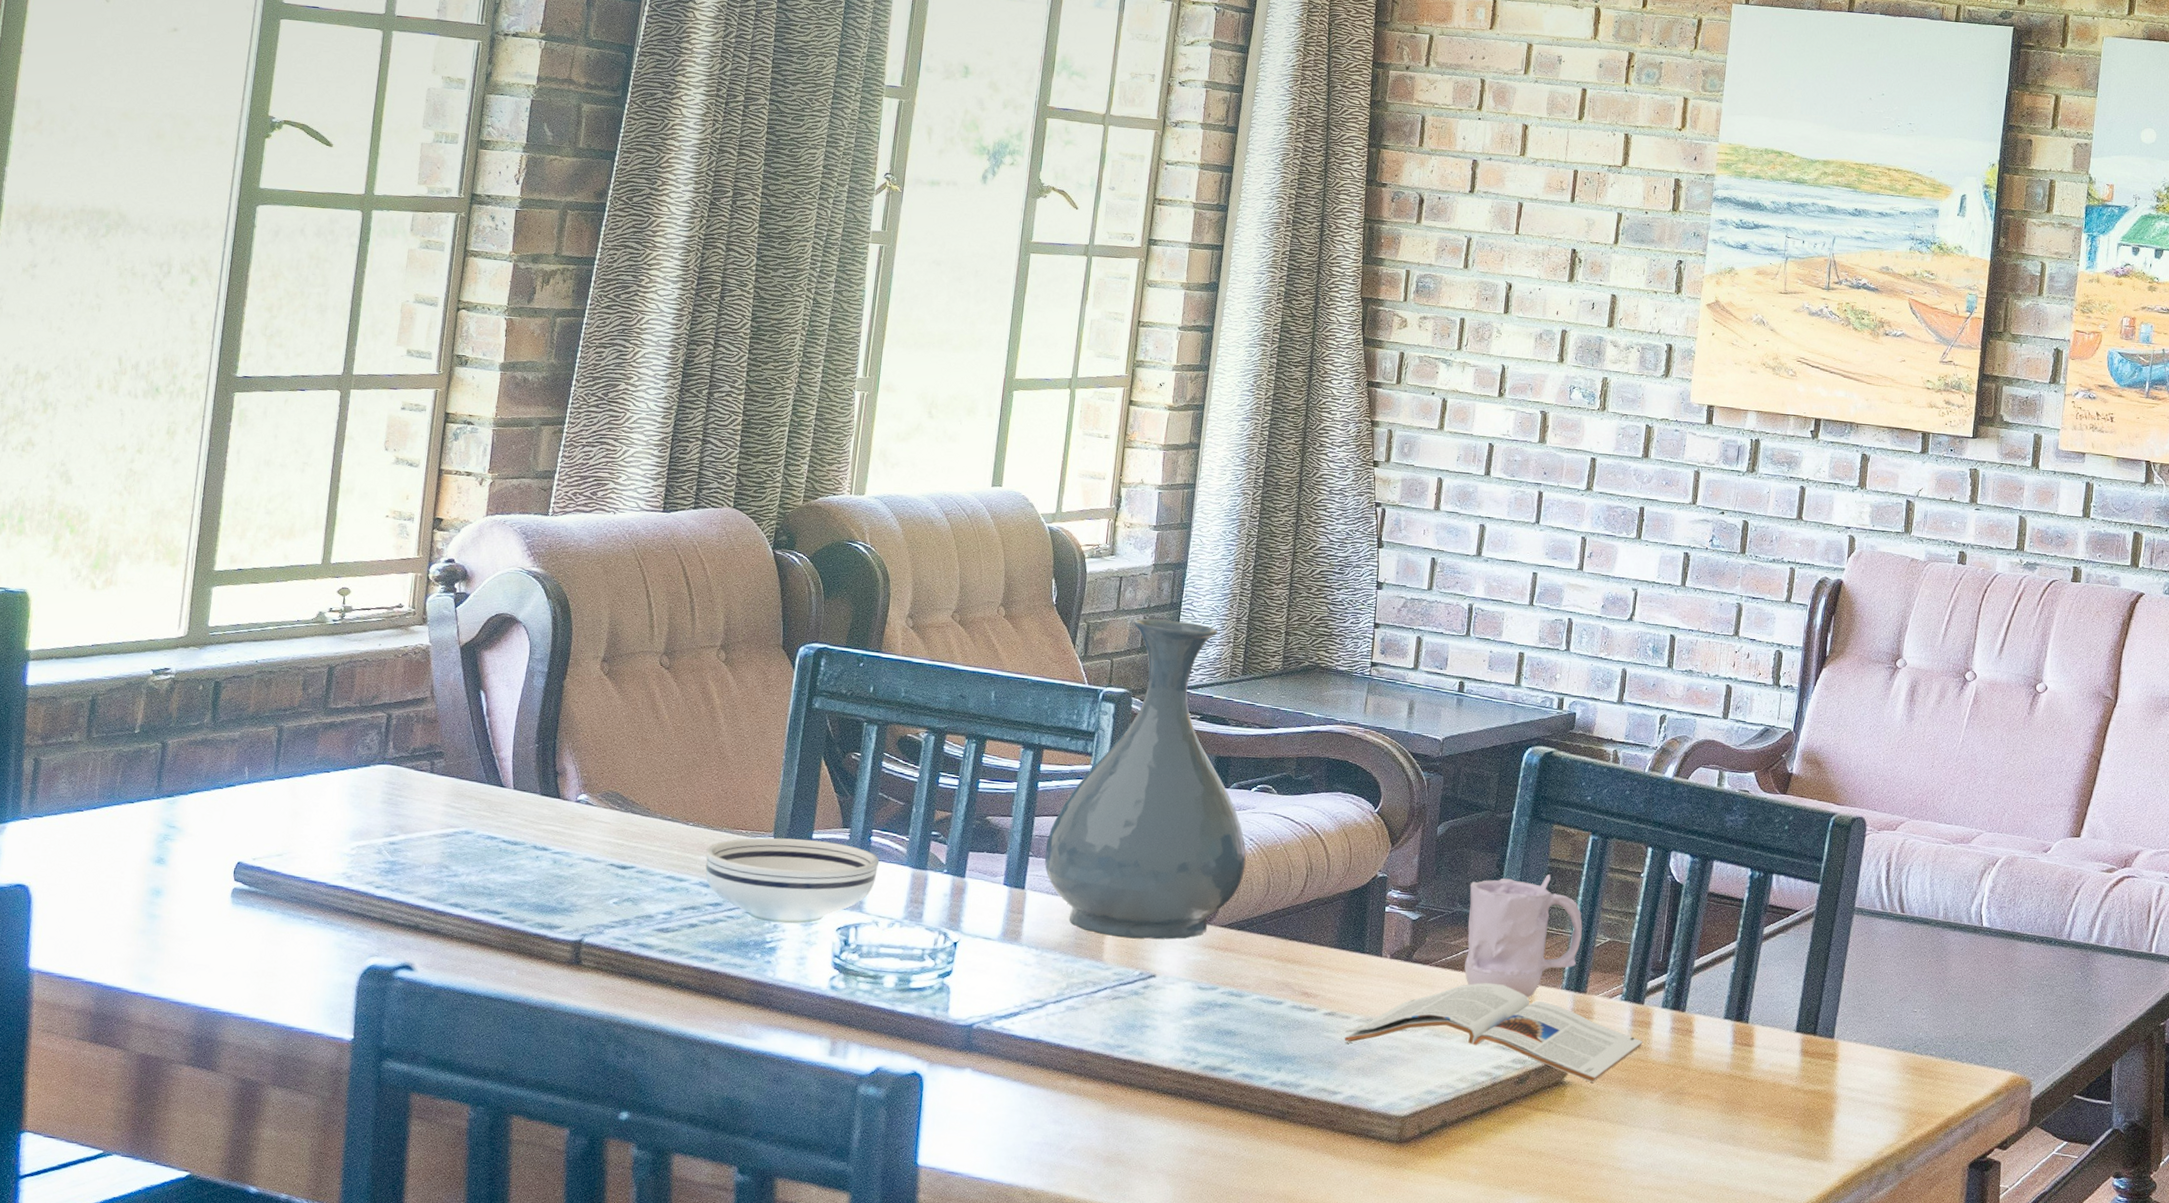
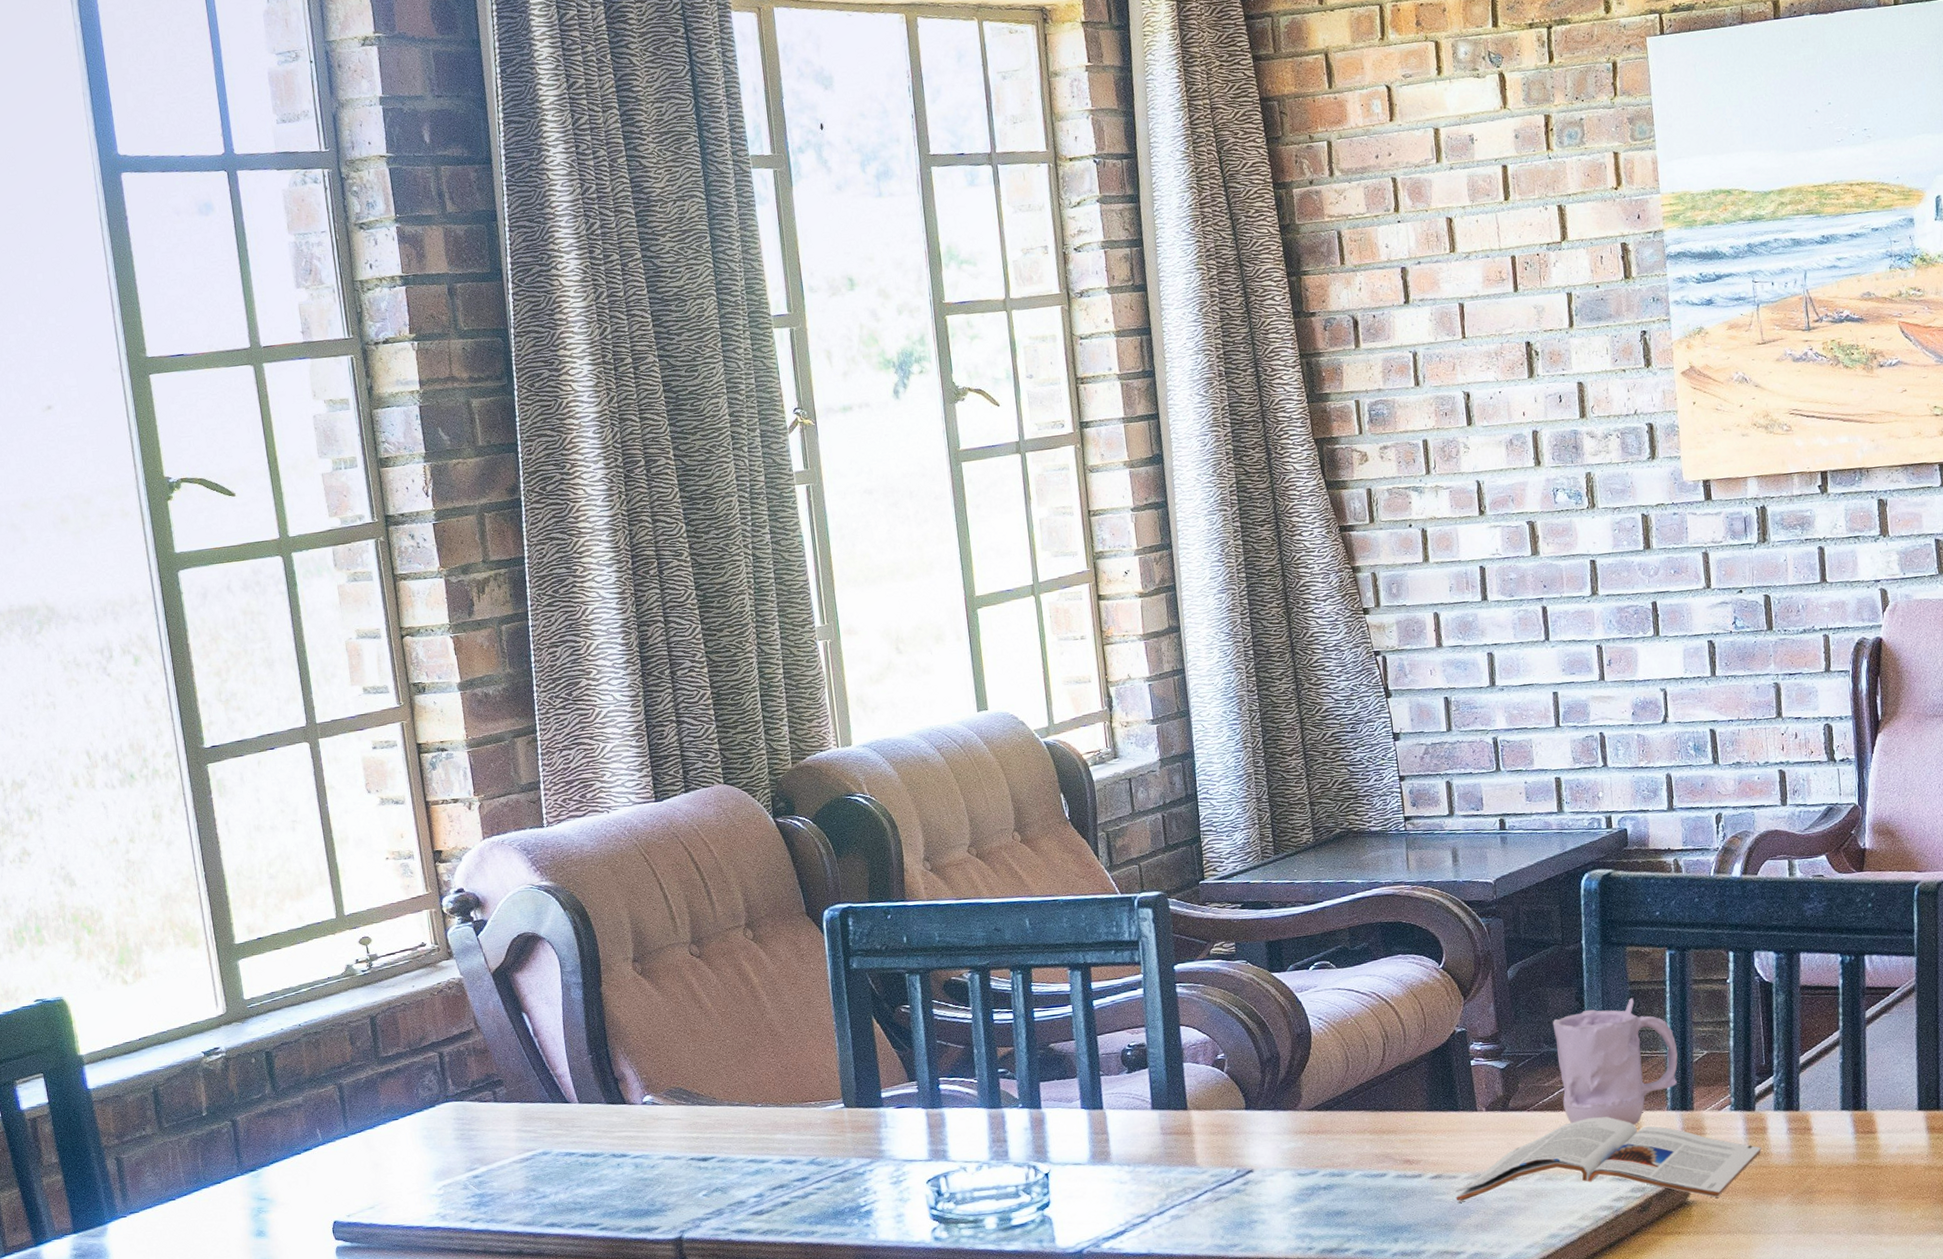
bowl: present [705,837,880,924] -> none [780,1097,954,1187]
vase: present [1044,618,1247,939] -> none [1114,811,1320,1140]

